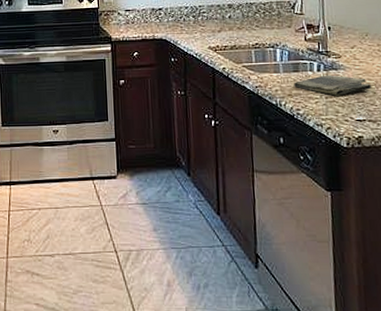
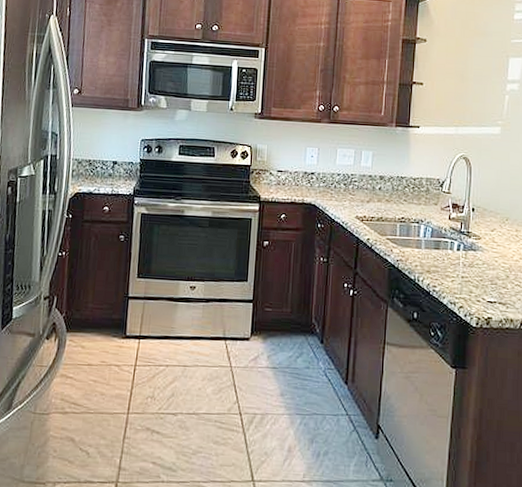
dish towel: present [294,75,371,96] -> none [433,254,505,277]

